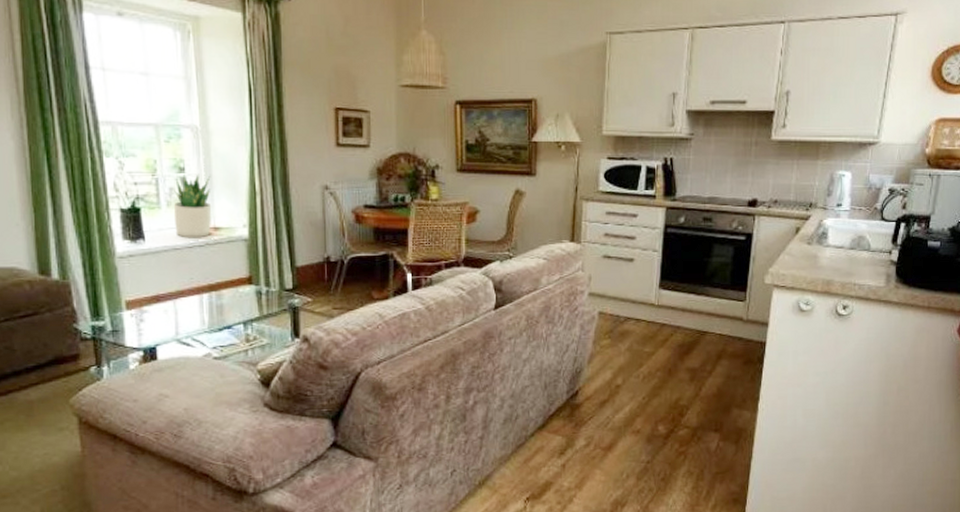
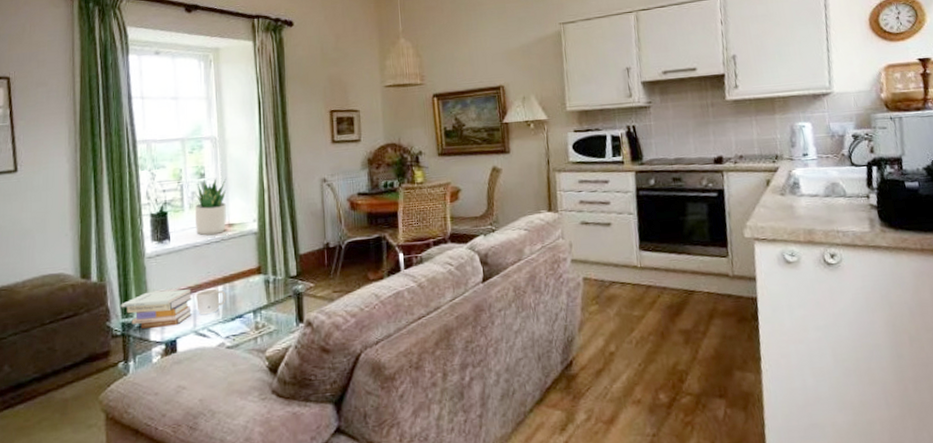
books: none [89,294,174,333] -> present [121,289,193,329]
mug: none [178,296,213,323] -> present [196,288,226,315]

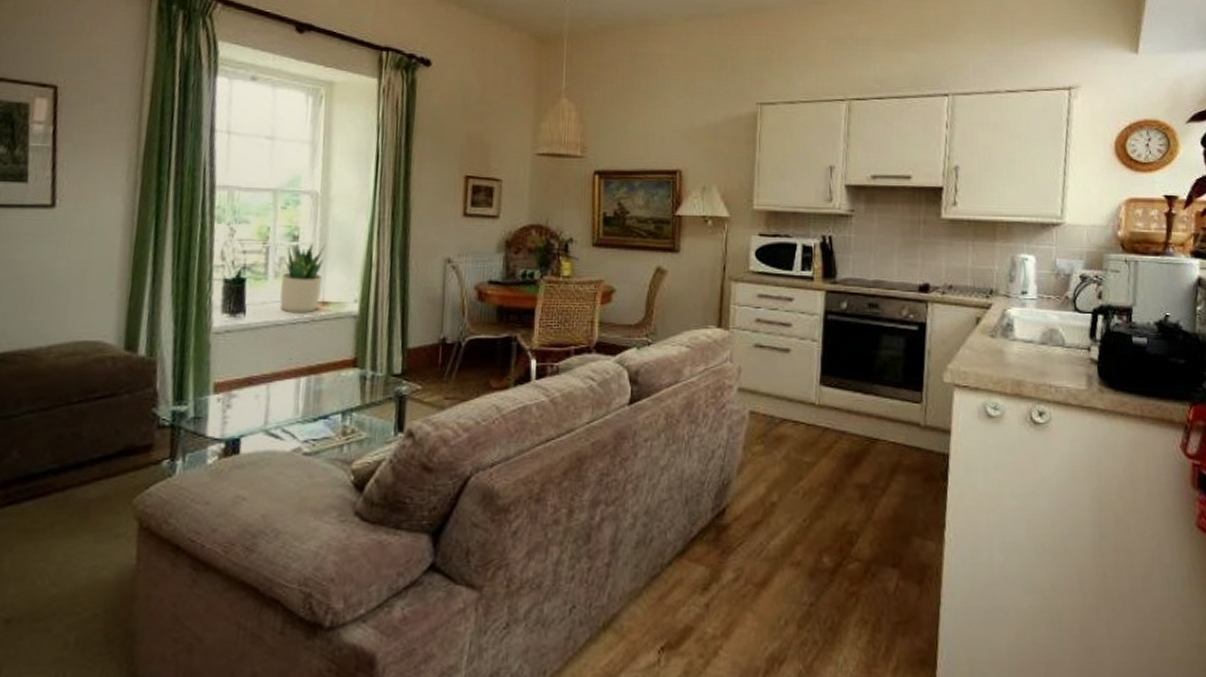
books: present [121,289,193,329] -> none [173,375,267,421]
mug: present [196,288,226,315] -> none [270,379,310,411]

